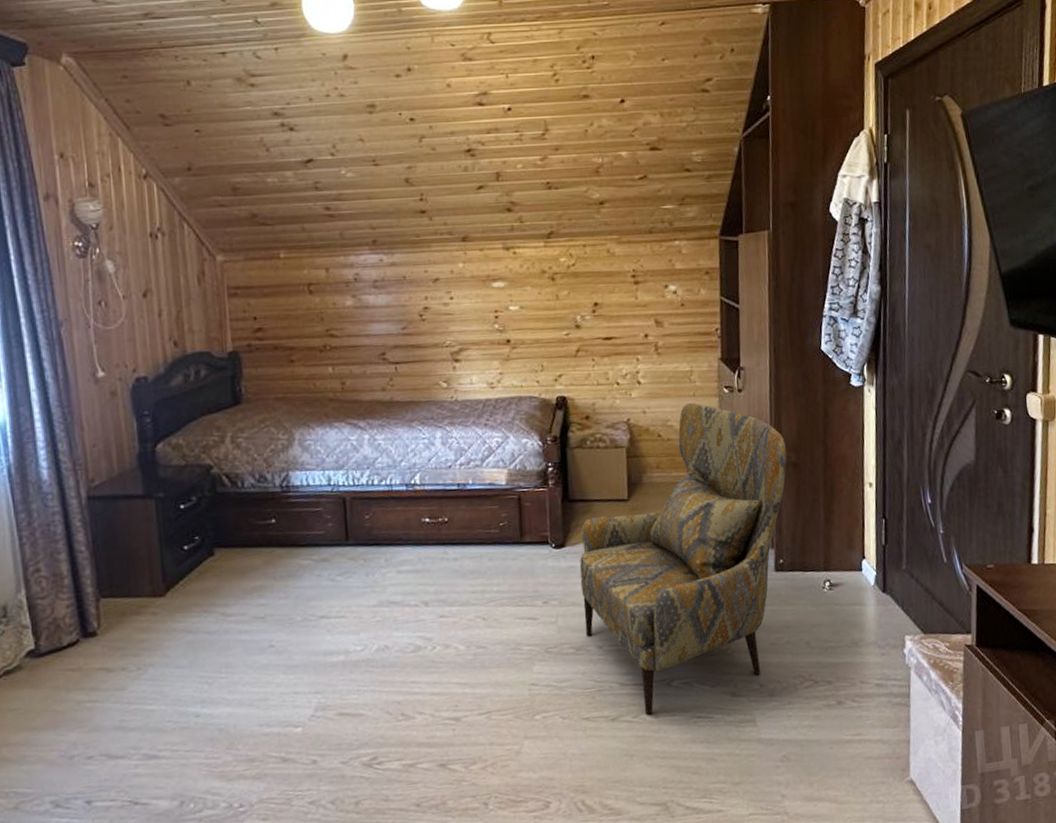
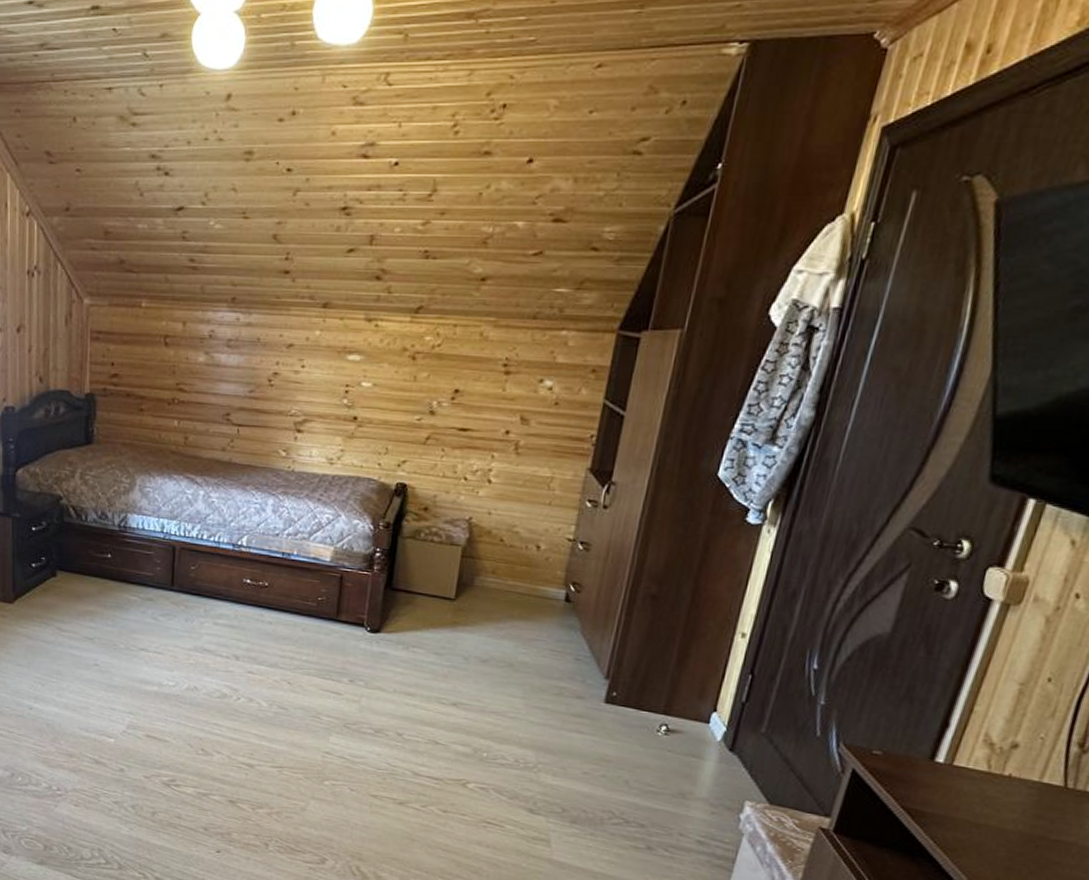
armchair: present [579,403,787,716] -> none [387,512,648,809]

